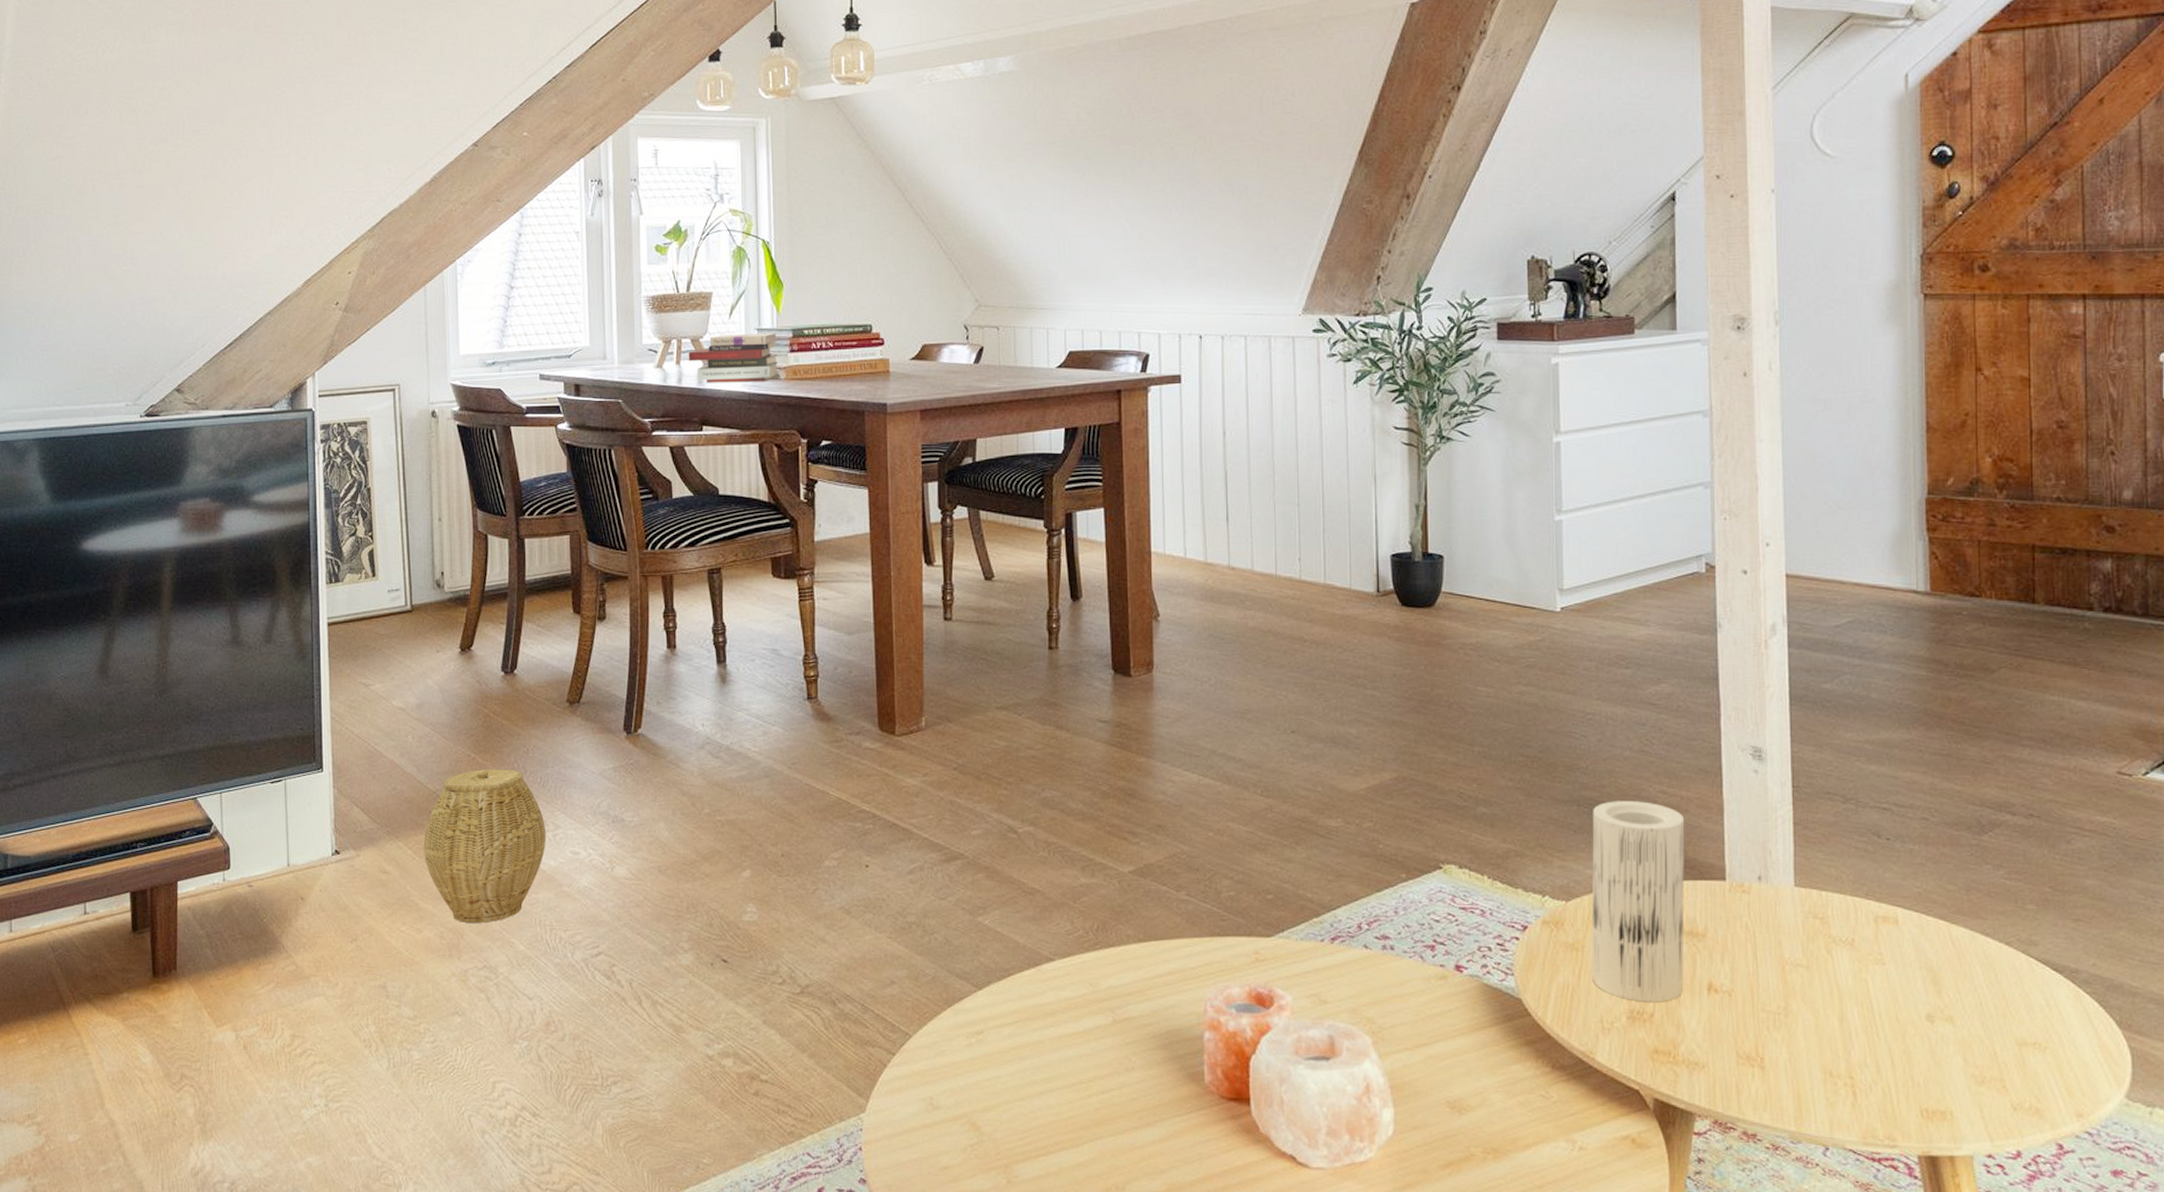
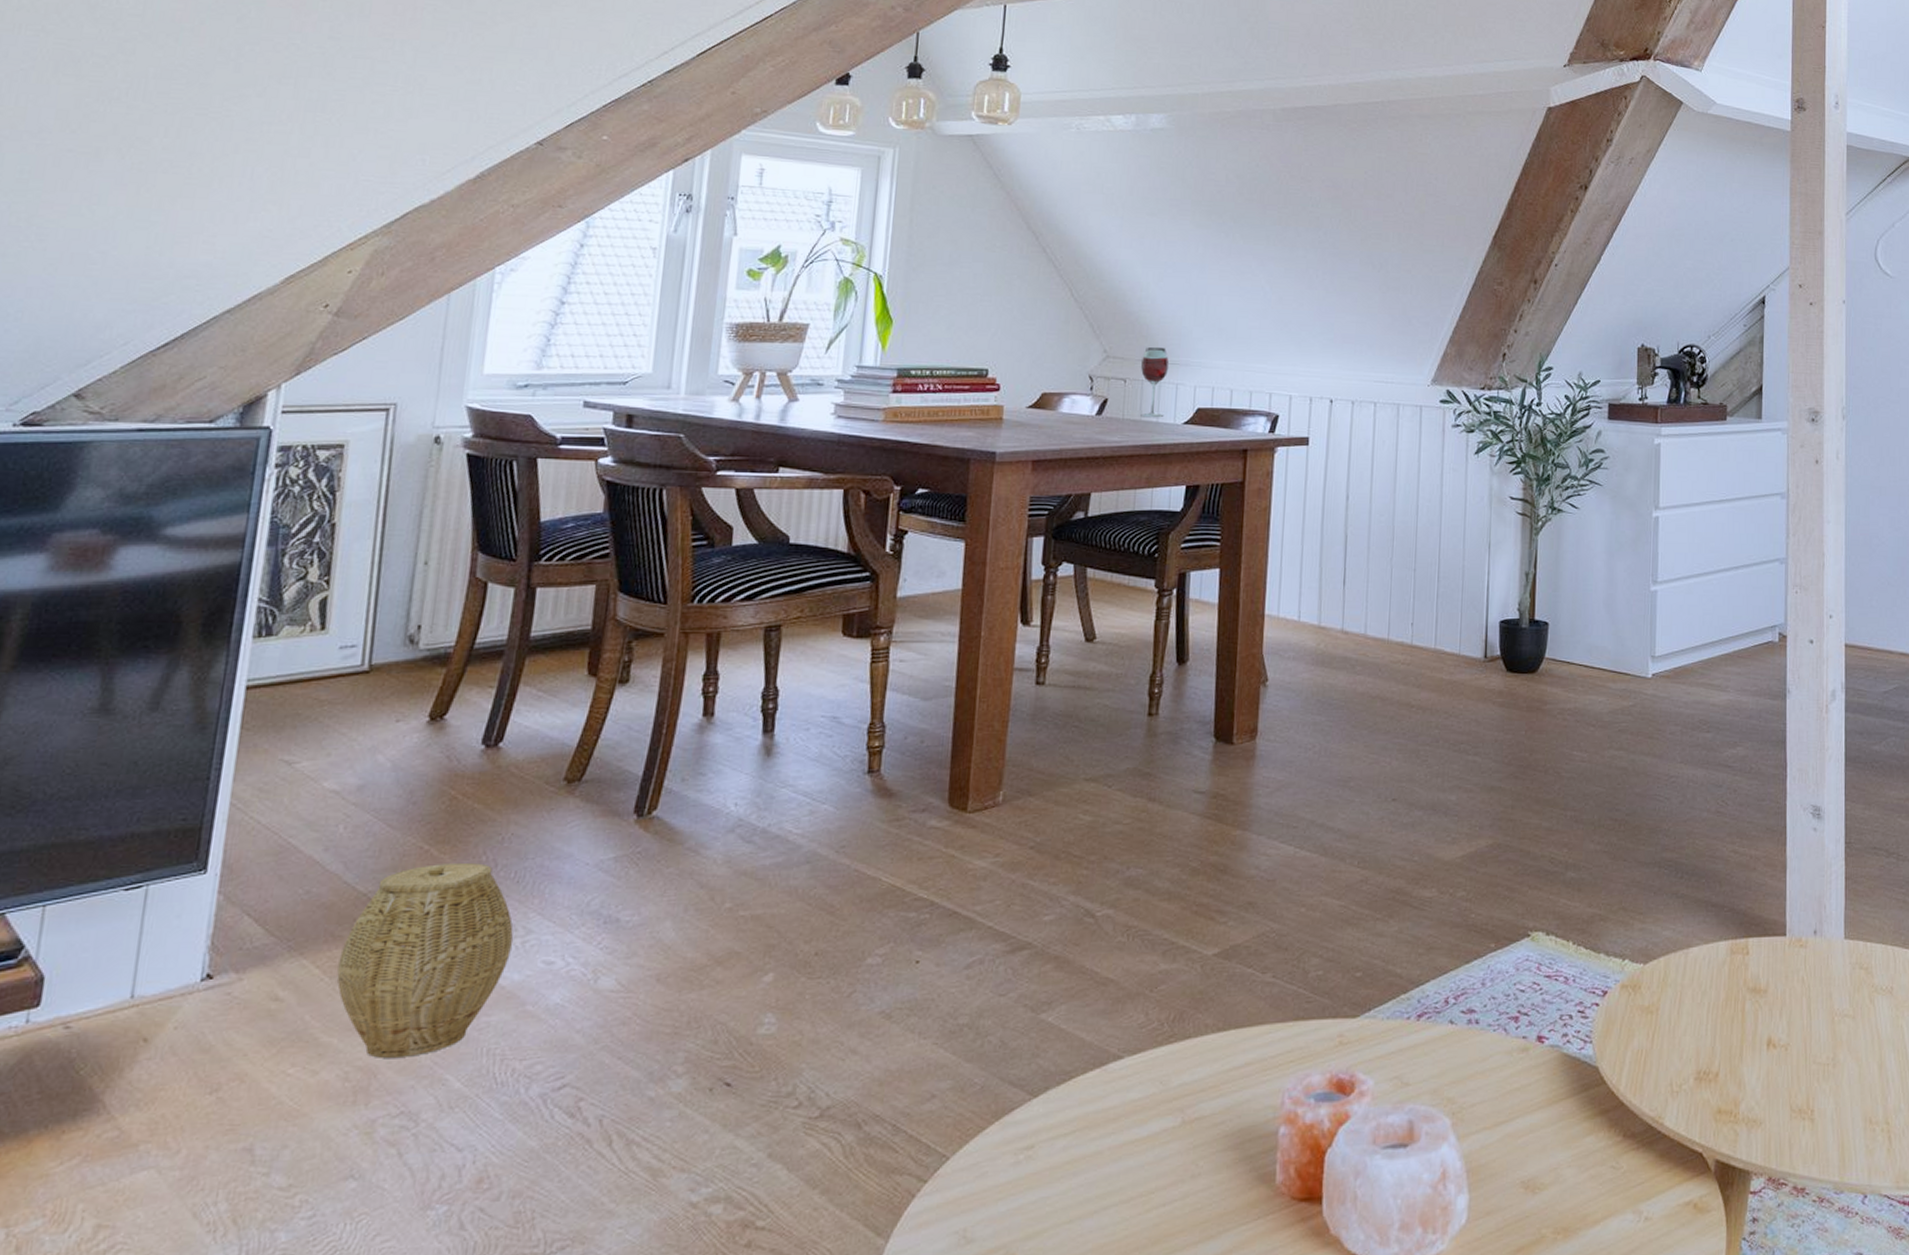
books: present [688,334,780,383] -> none [771,370,879,423]
wineglass: none [1011,294,1039,363] -> present [1140,347,1170,418]
candle: present [1592,801,1685,1003] -> none [1664,861,1753,1062]

